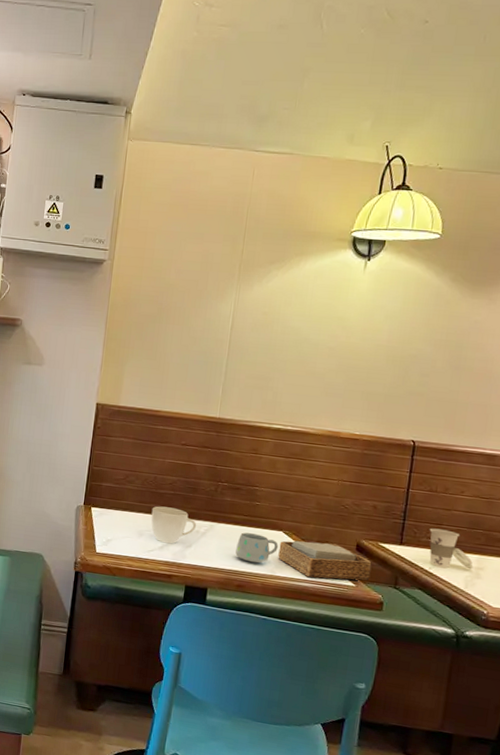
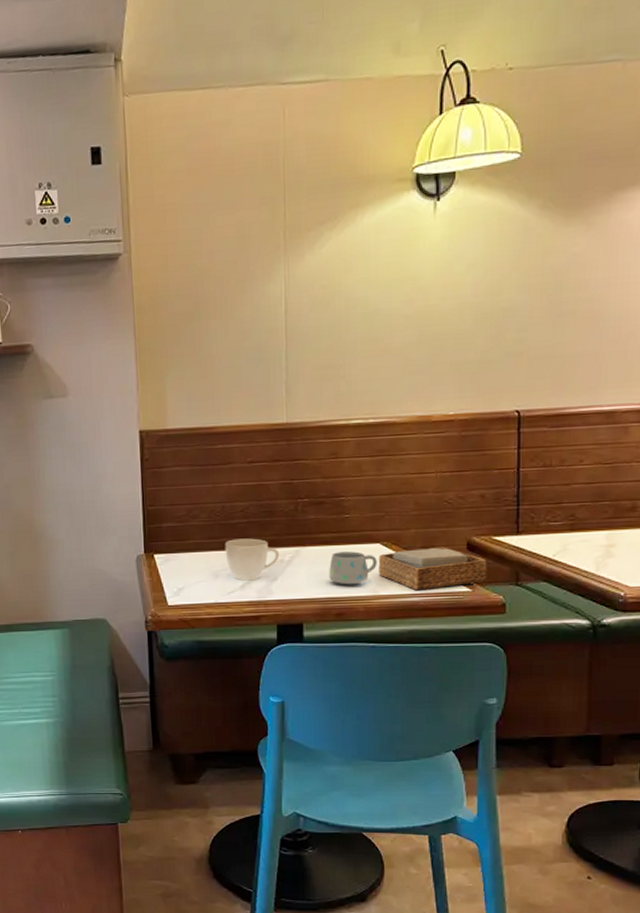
cup: present [429,528,474,570] -> none [548,508,603,553]

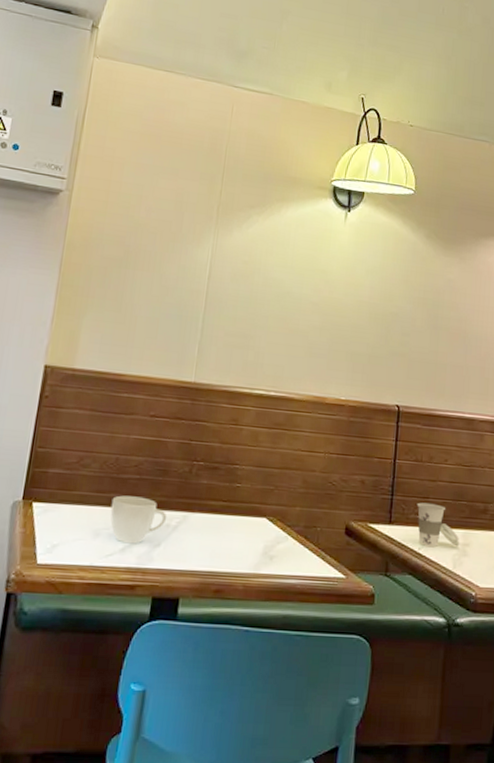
mug: present [329,551,377,585] -> none [213,522,262,560]
napkin holder: present [378,547,487,591] -> none [261,527,362,573]
cup: none [548,508,603,553] -> present [417,502,460,548]

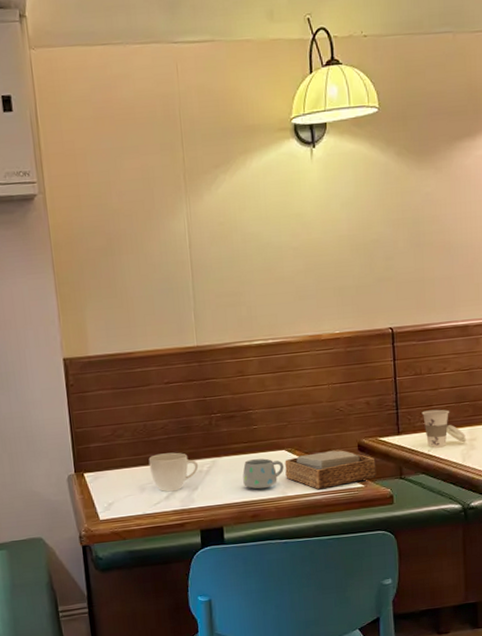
mug: none [213,522,262,560] -> present [242,458,284,489]
napkin holder: none [261,527,362,573] -> present [284,449,376,490]

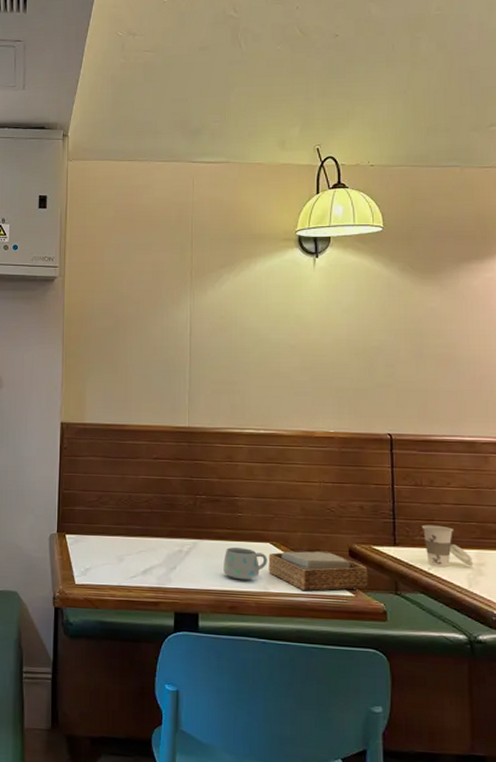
cup: present [148,452,199,492] -> none [129,527,179,567]

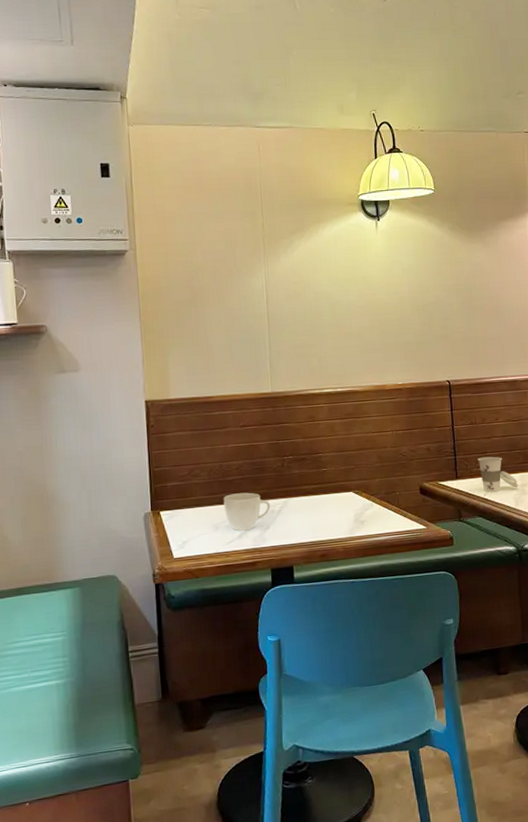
cup: none [129,527,179,567] -> present [223,492,271,531]
mug: present [223,547,267,581] -> none [312,499,351,530]
napkin holder: present [268,551,368,592] -> none [352,492,437,531]

